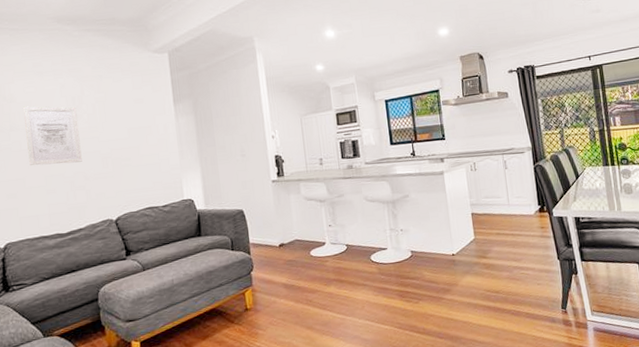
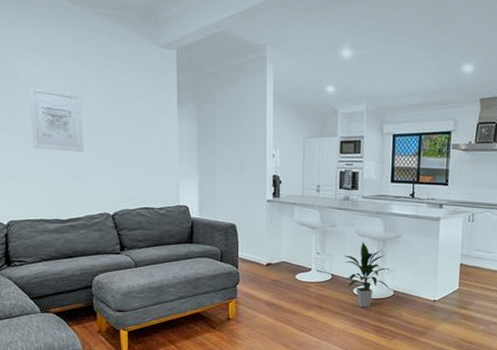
indoor plant: none [355,207,407,275] -> present [343,242,390,308]

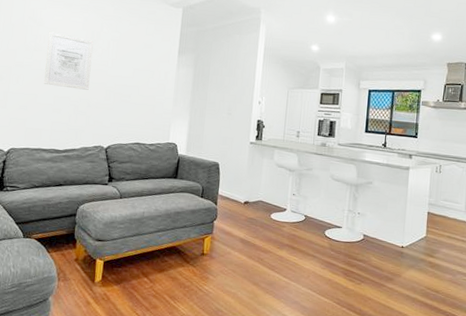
indoor plant: present [343,242,390,308] -> none [317,186,360,250]

